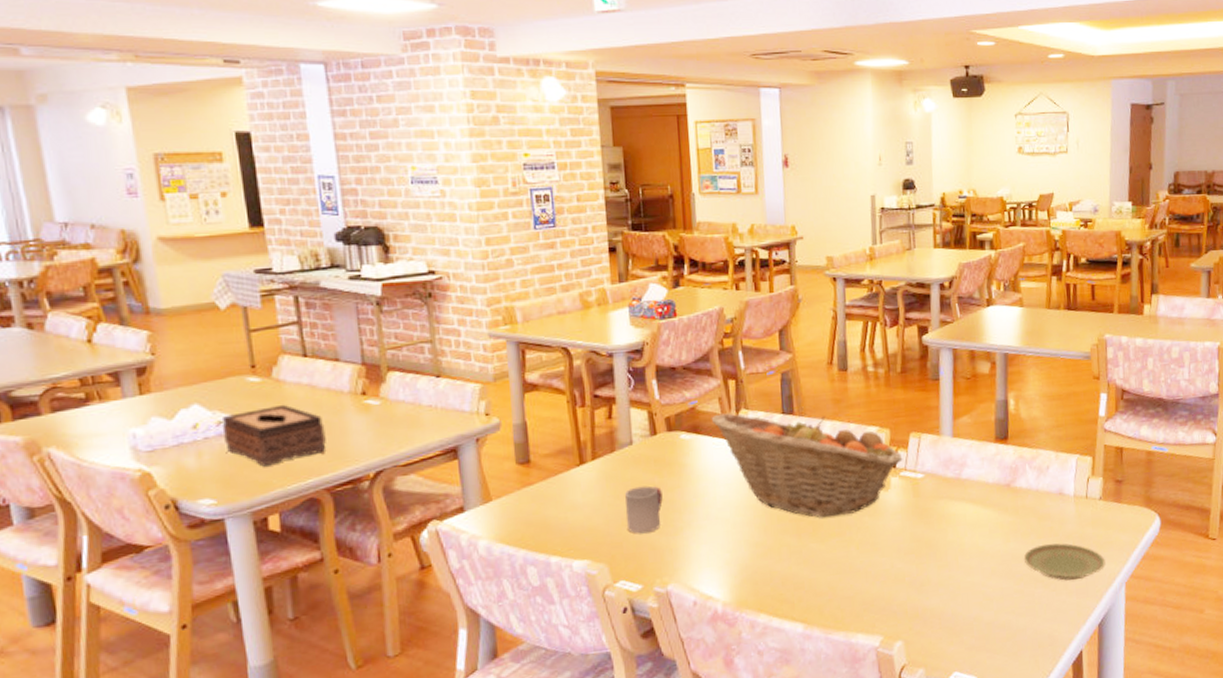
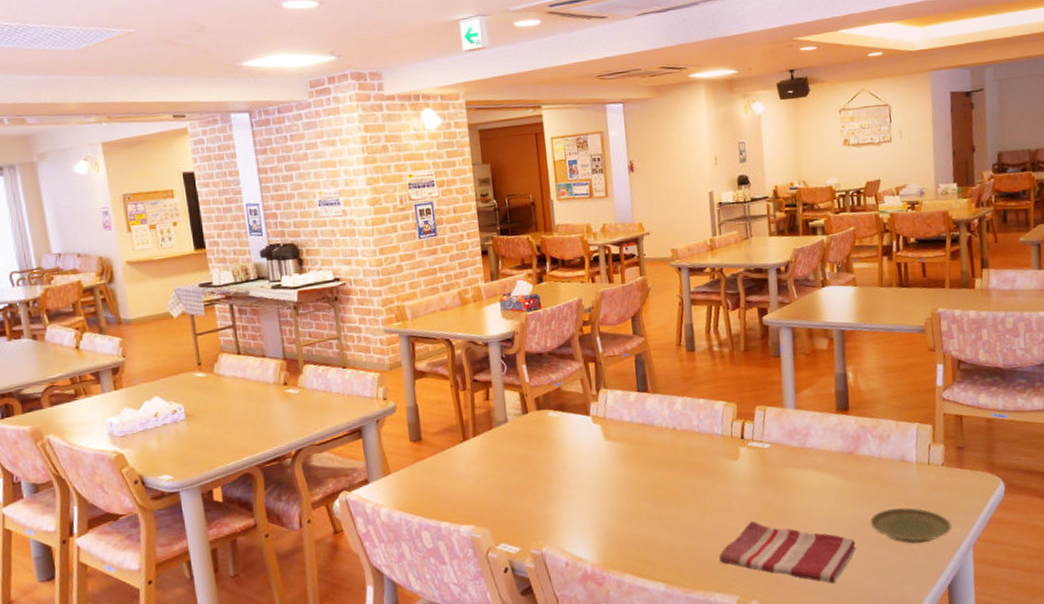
tissue box: present [222,404,327,467] -> none [176,394,257,447]
cup: present [625,485,663,534] -> none [503,458,535,502]
fruit basket: present [711,413,903,518] -> none [574,392,750,486]
dish towel: none [863,556,1008,622] -> present [719,521,857,583]

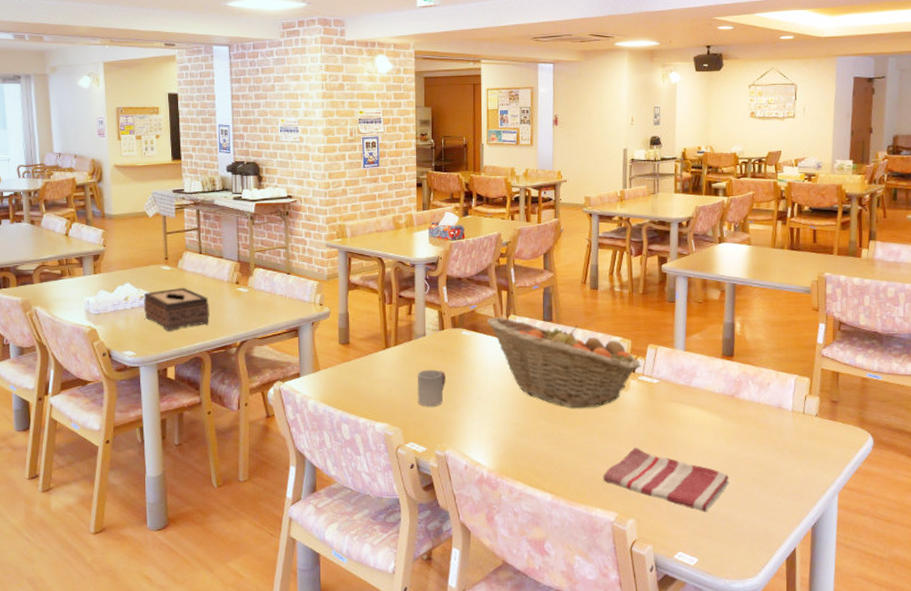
tissue box: none [176,394,257,447] -> present [143,287,210,331]
cup: none [503,458,535,502] -> present [418,369,446,407]
fruit basket: none [574,392,750,486] -> present [487,317,641,409]
plate: present [870,507,952,544] -> none [744,450,820,485]

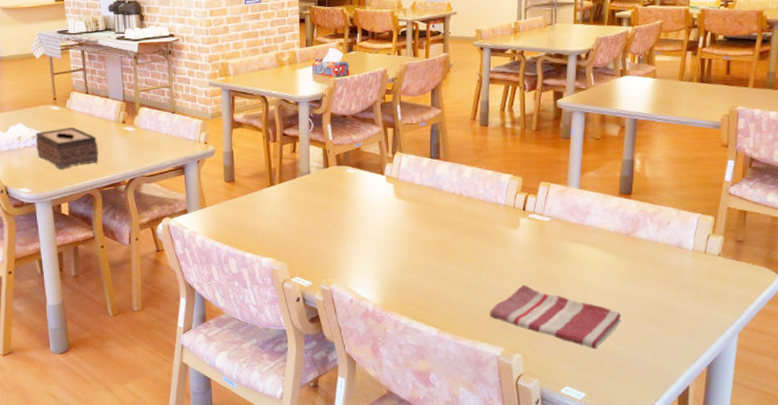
cup: present [418,369,446,407] -> none [303,206,331,243]
fruit basket: present [487,317,641,409] -> none [372,154,532,246]

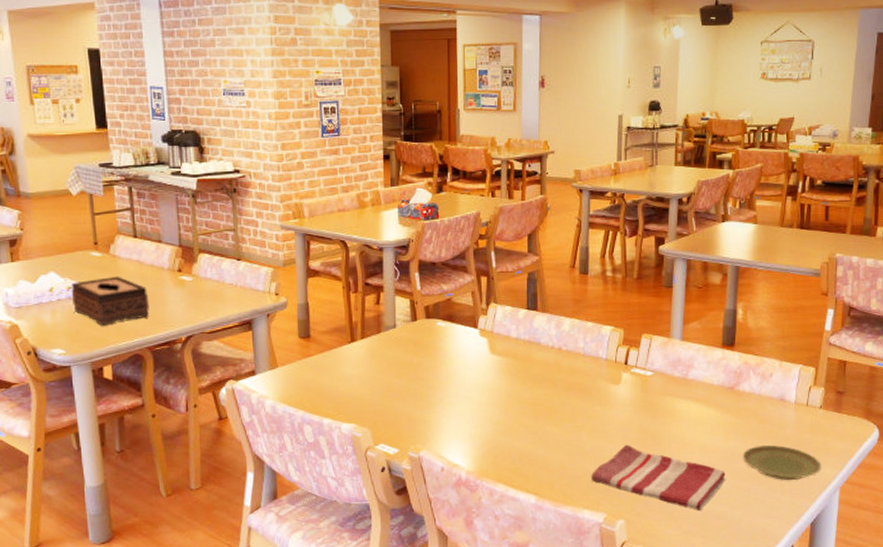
plate: none [638,289,719,325] -> present [742,444,822,481]

